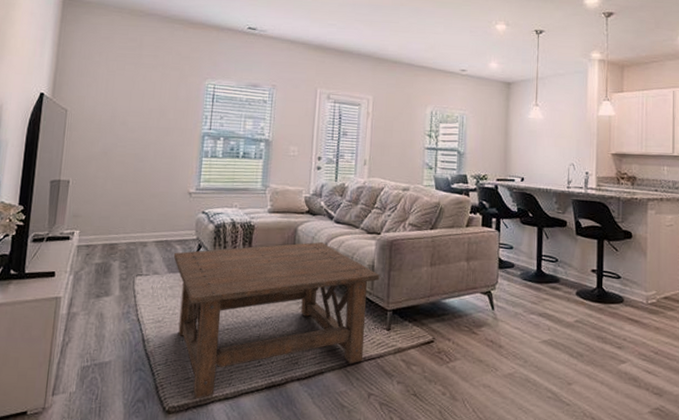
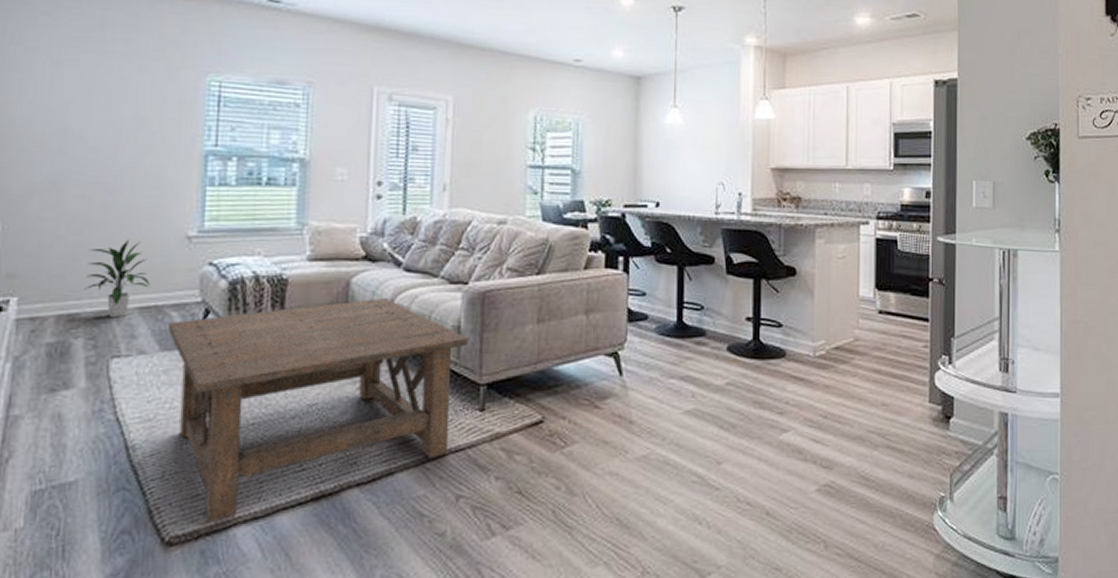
indoor plant: none [121,193,163,248] -> present [84,239,150,318]

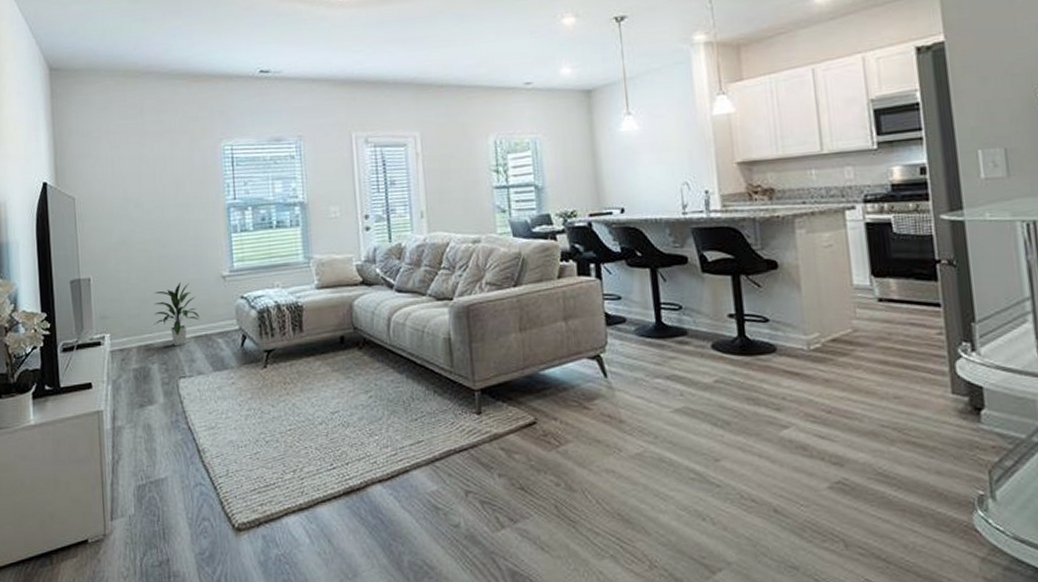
coffee table: present [167,299,469,523] -> none [216,317,460,513]

